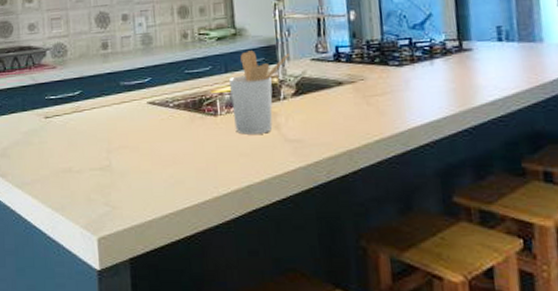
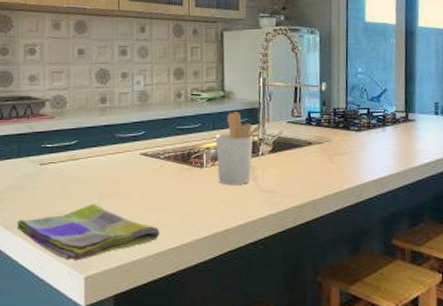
dish towel: none [26,158,175,221] -> present [17,203,160,261]

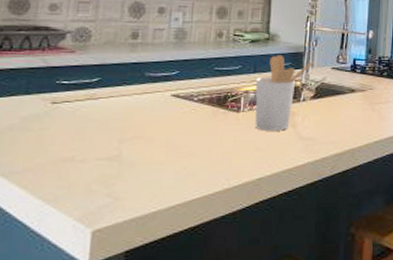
dish towel: present [17,203,160,261] -> none [14,148,186,213]

